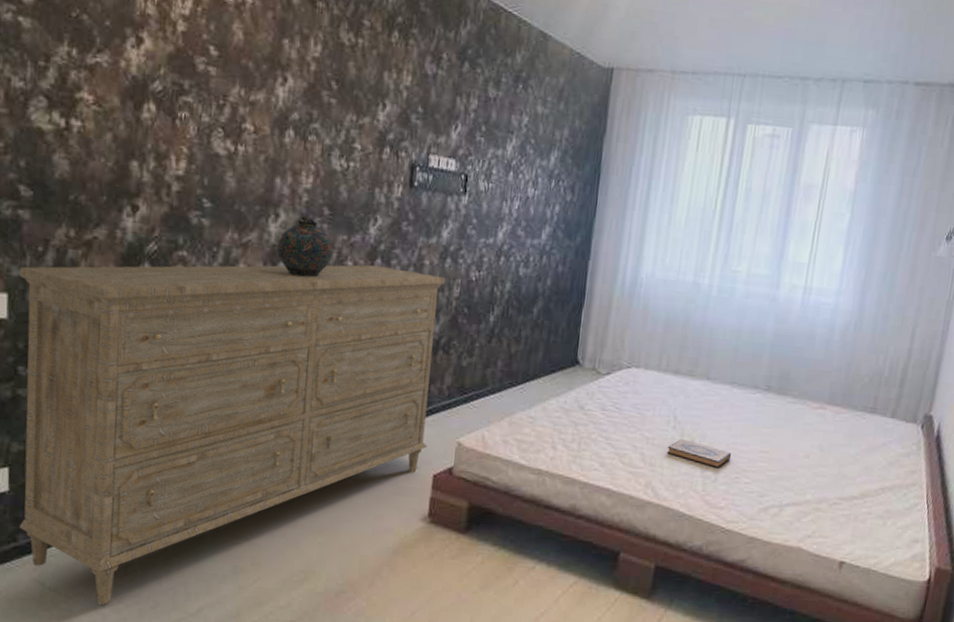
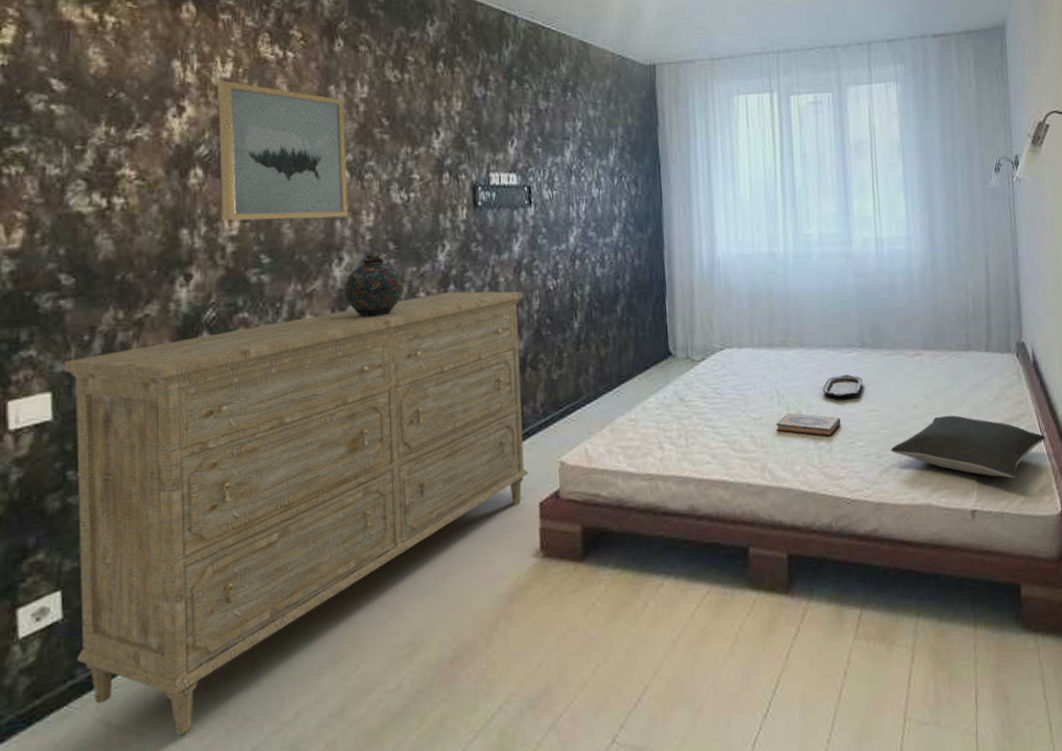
wall art: none [170,18,296,176] -> present [218,81,348,221]
serving tray: none [719,413,761,436] -> present [822,374,863,399]
pillow: none [774,470,931,541] -> present [891,415,1046,479]

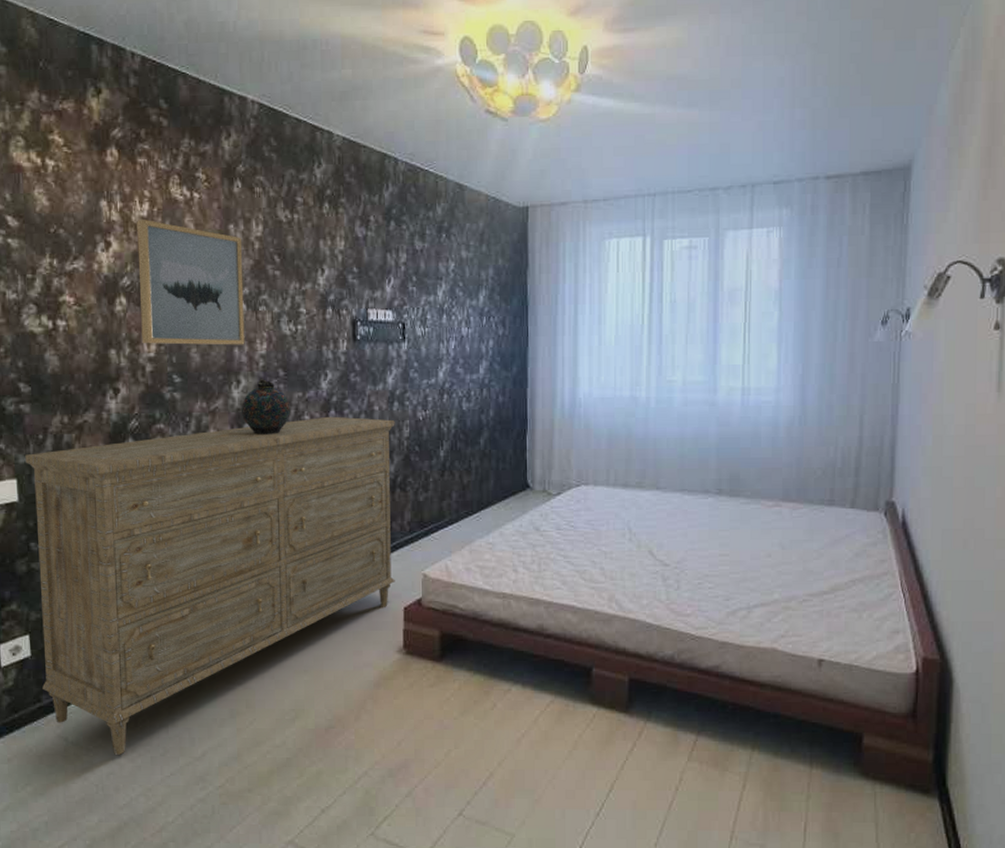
hardback book: present [776,413,841,437] -> none [625,550,691,576]
serving tray: present [822,374,863,399] -> none [675,518,716,541]
pillow: present [891,415,1046,479] -> none [740,566,907,634]

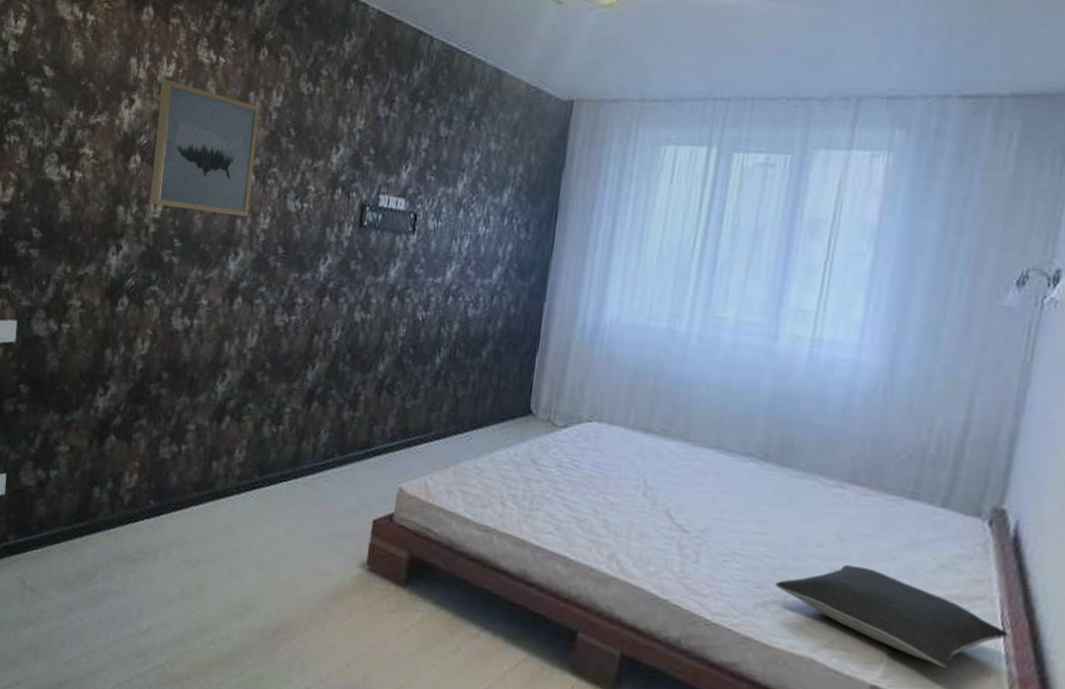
dresser: present [25,416,395,755] -> none [11,297,392,611]
snuff bottle: present [242,378,290,435] -> none [235,253,285,313]
pillow: none [740,566,907,634] -> present [775,565,1009,669]

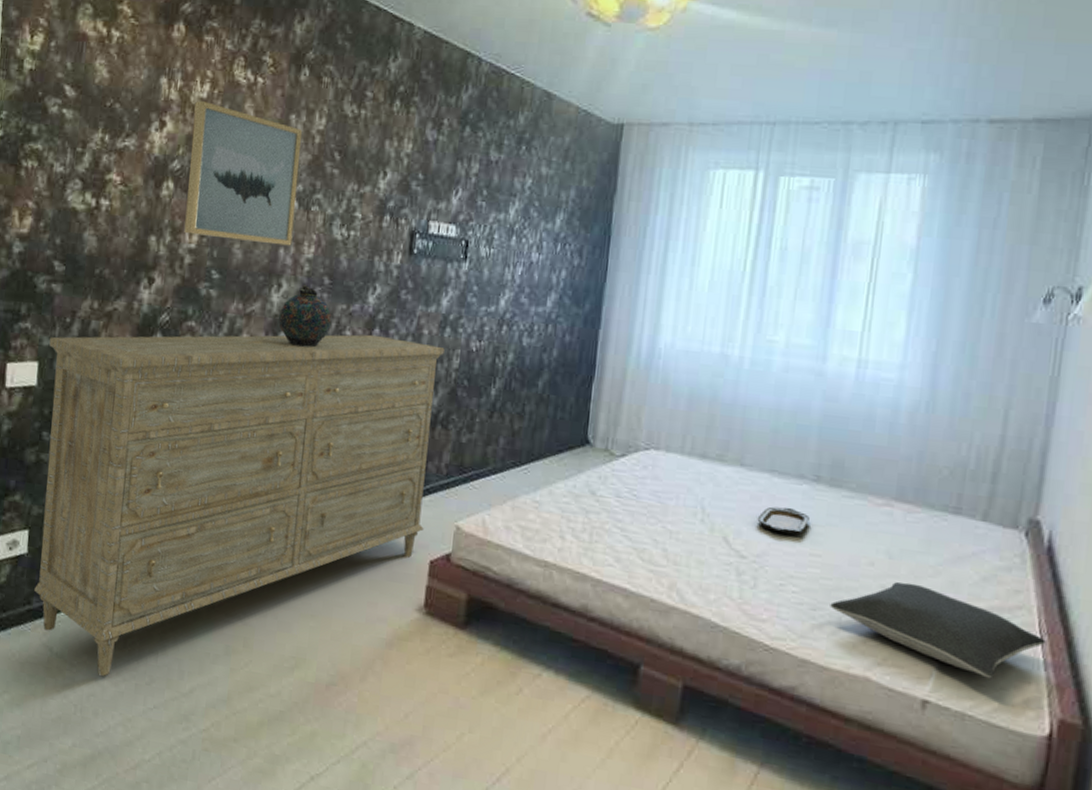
dresser: none [11,297,392,611] -> present [34,334,445,676]
snuff bottle: none [235,253,285,313] -> present [279,284,332,348]
serving tray: none [701,483,756,512] -> present [757,506,810,535]

